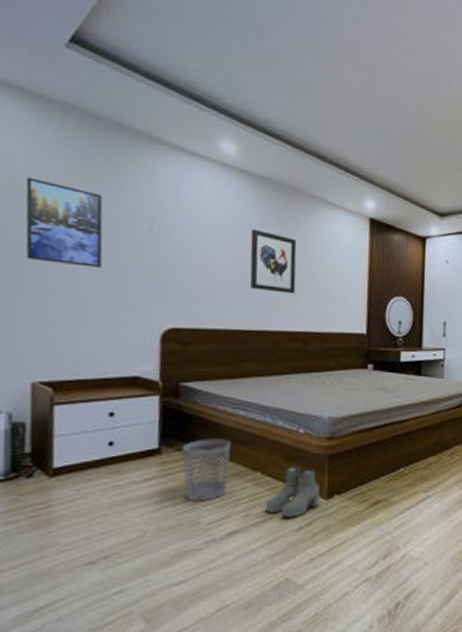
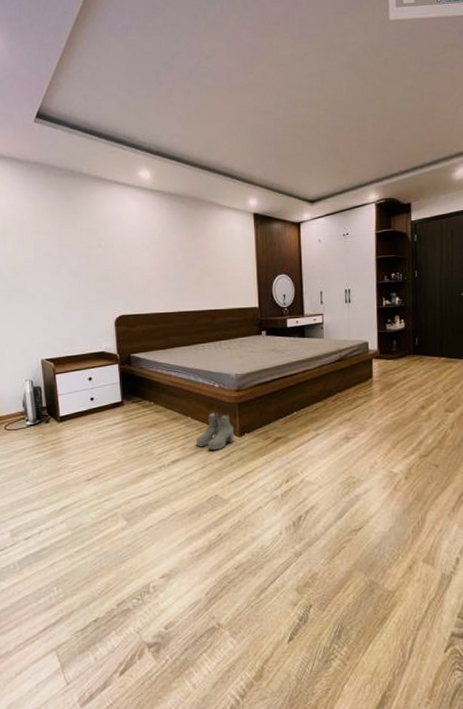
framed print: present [25,177,103,268] -> none [23,219,73,278]
wastebasket: present [181,439,232,502] -> none [136,393,169,439]
wall art: present [249,228,297,294] -> none [167,234,203,282]

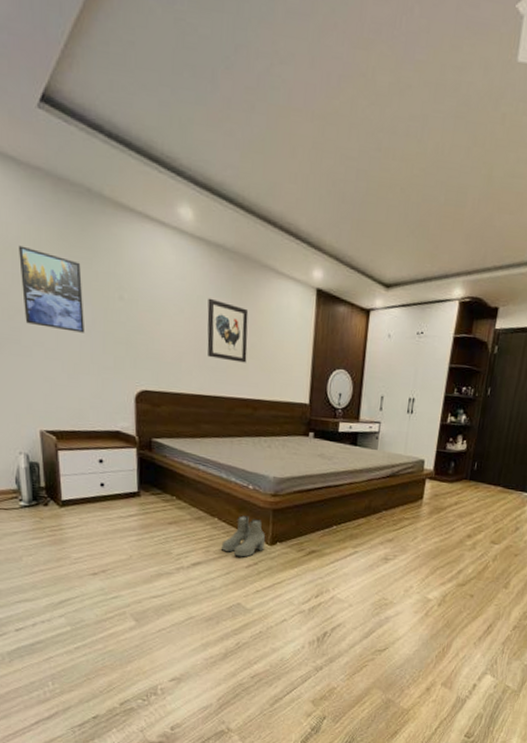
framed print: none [23,219,73,278] -> present [19,245,84,333]
wall art: none [167,234,203,282] -> present [207,298,249,363]

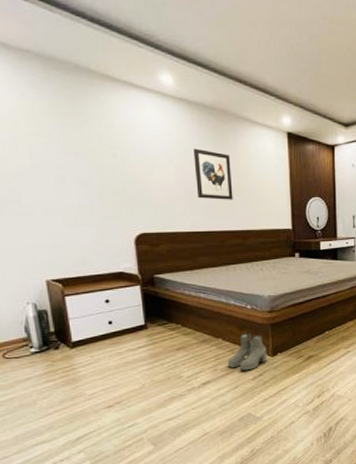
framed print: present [19,245,84,333] -> none [14,118,82,189]

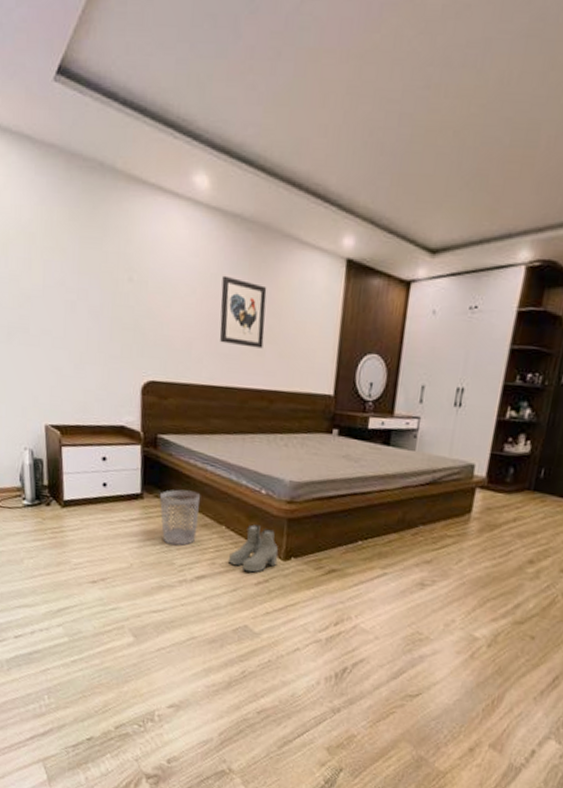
wastebasket: none [161,315,198,362] -> present [159,489,201,546]

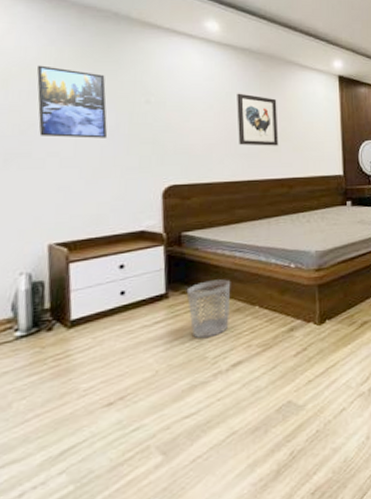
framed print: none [31,228,93,319] -> present [37,65,107,138]
boots: present [229,524,279,573] -> none [265,297,314,346]

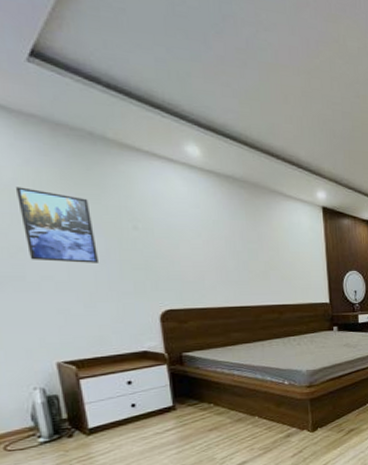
wastebasket: present [186,279,231,339] -> none [191,394,233,444]
wall art: present [237,93,279,146] -> none [224,221,267,274]

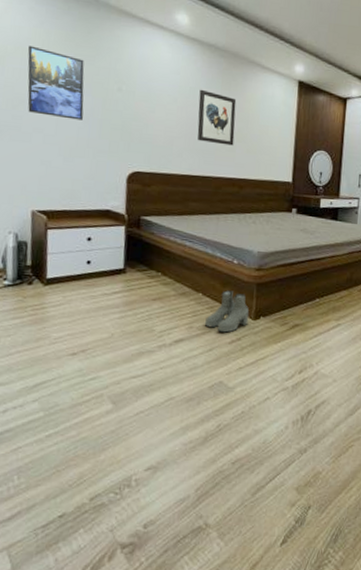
wall art: none [224,221,267,274] -> present [197,89,237,146]
boots: none [265,409,307,449] -> present [205,290,250,333]

